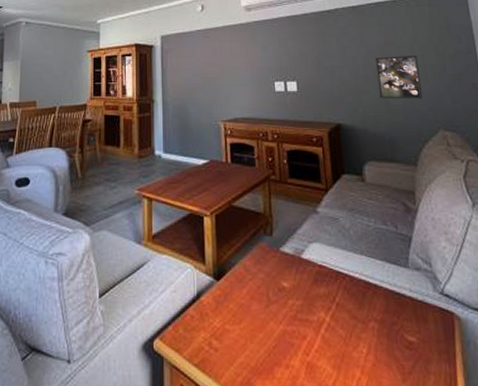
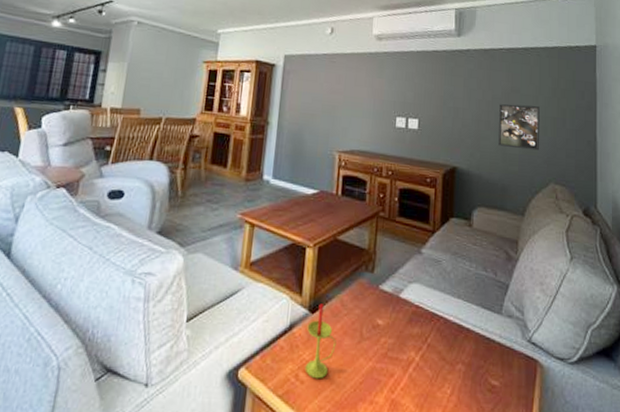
candle: none [214,270,245,346] -> present [305,304,336,379]

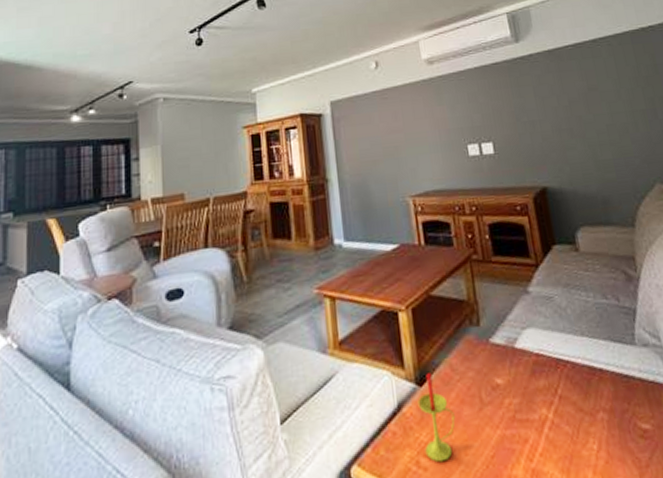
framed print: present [497,104,540,151] -> none [577,100,635,154]

